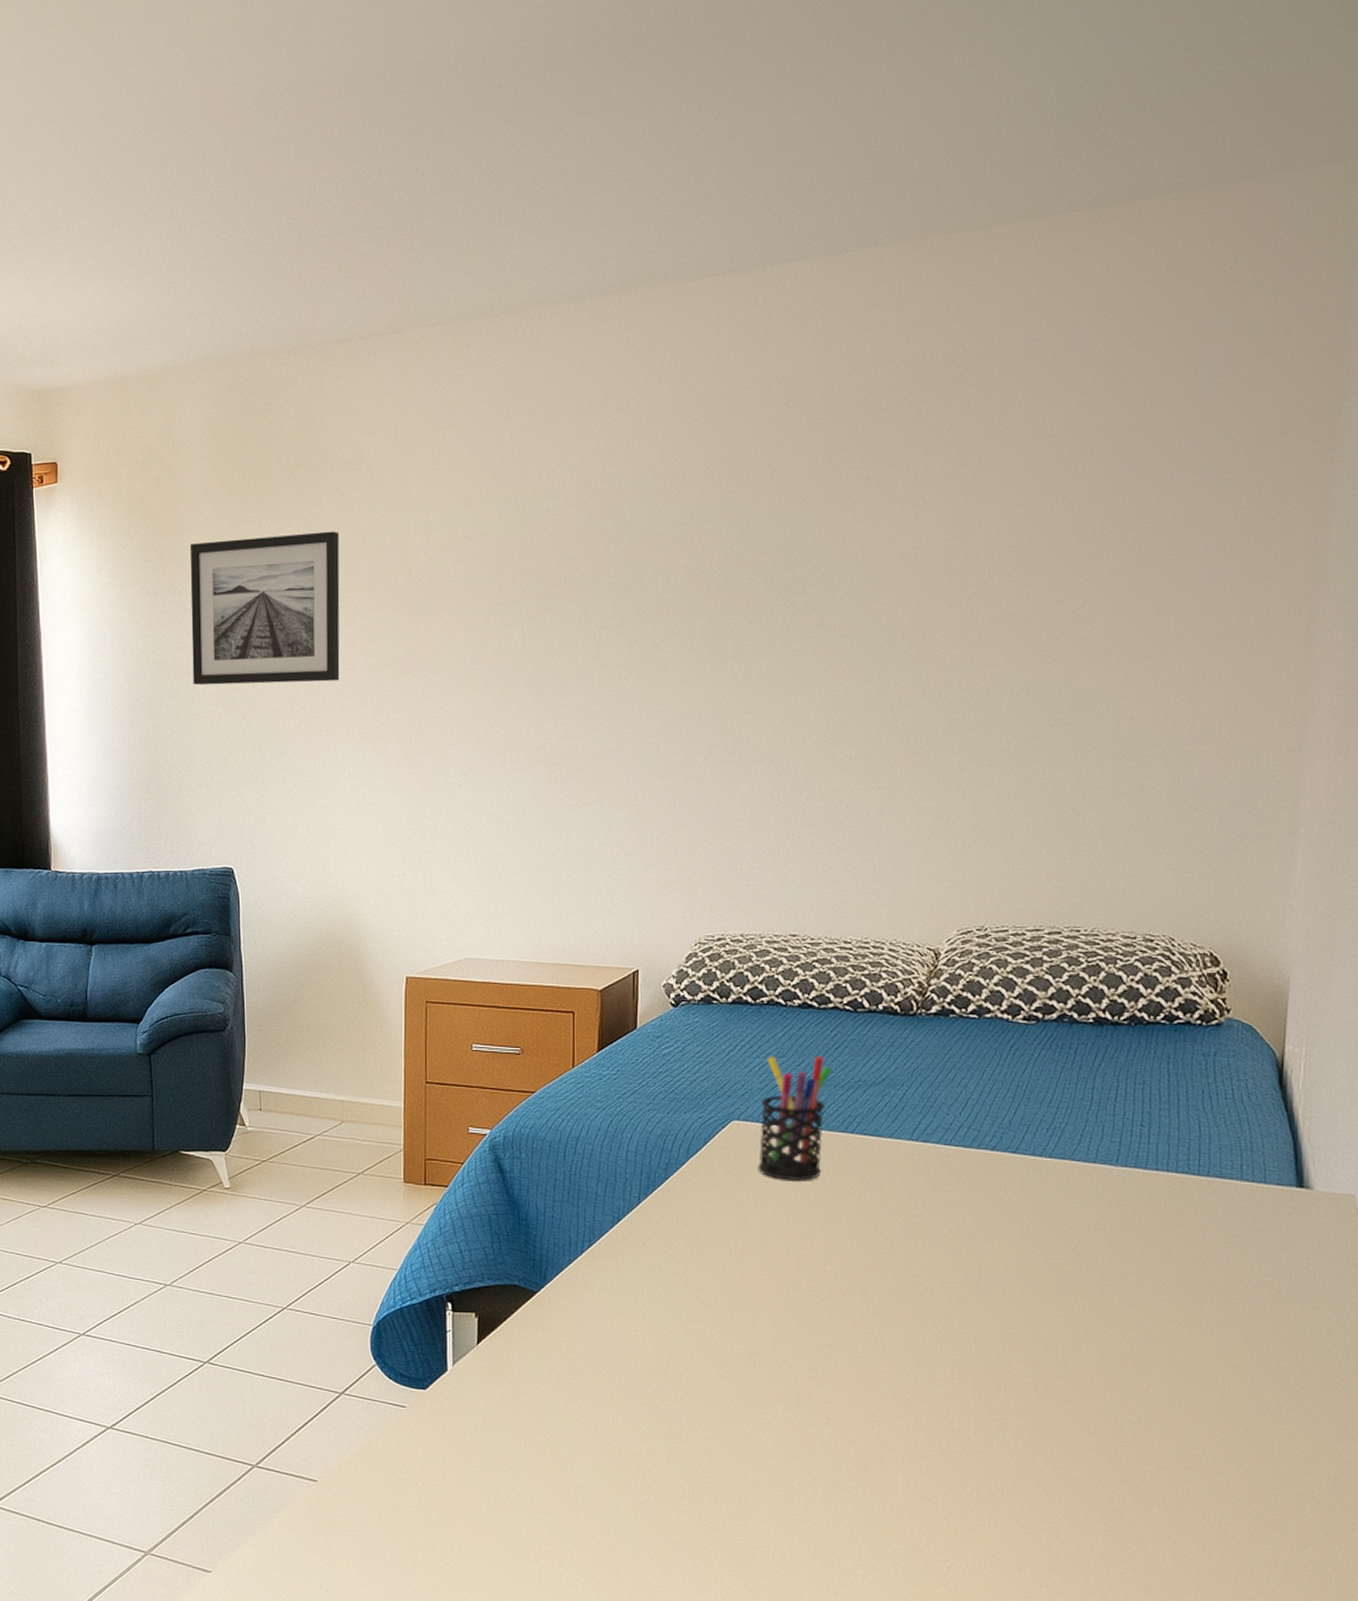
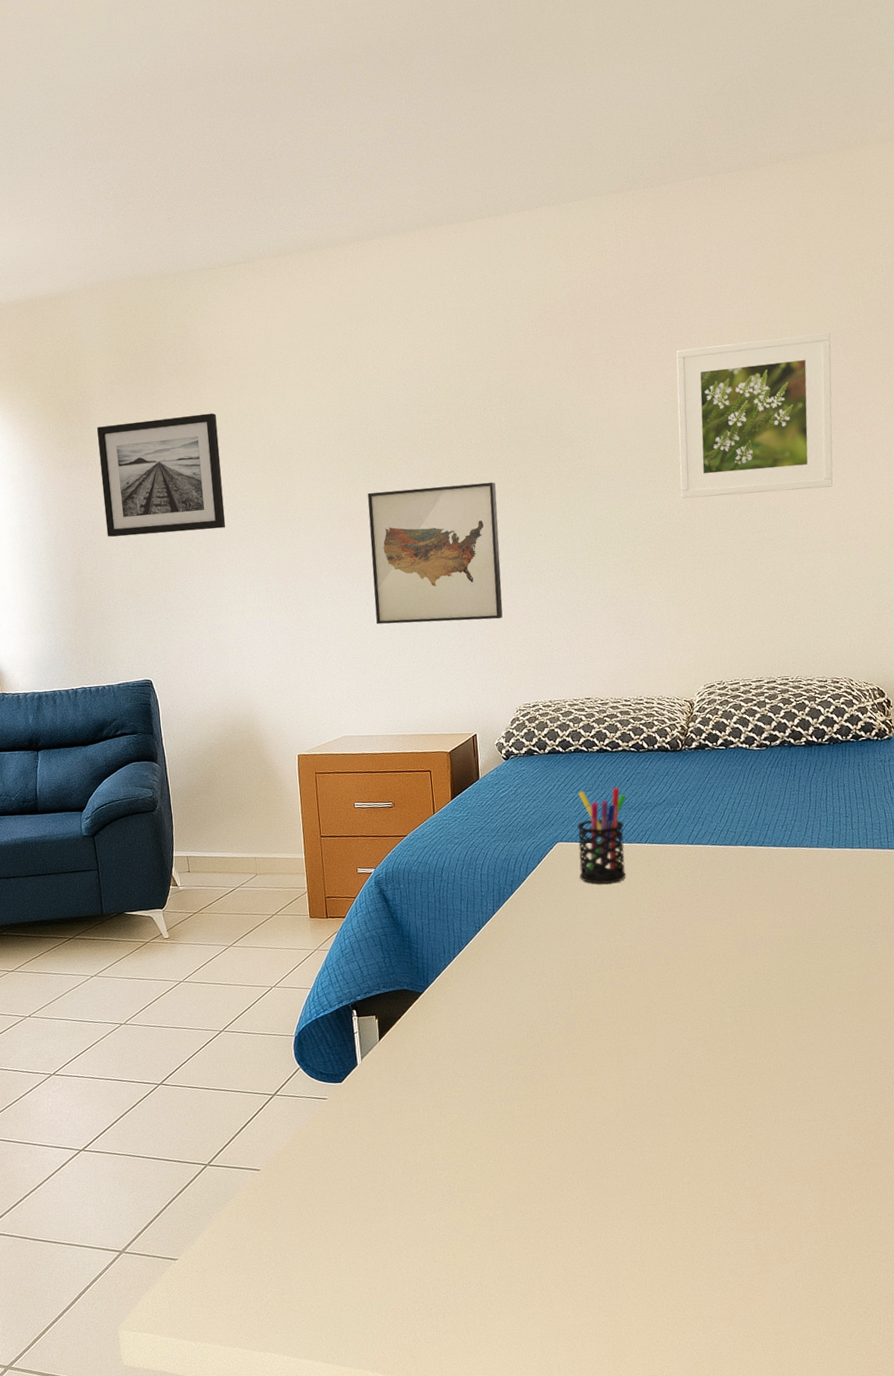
wall art: none [520,637,696,822] -> present [367,482,503,625]
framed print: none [954,445,1201,674] -> present [676,332,833,499]

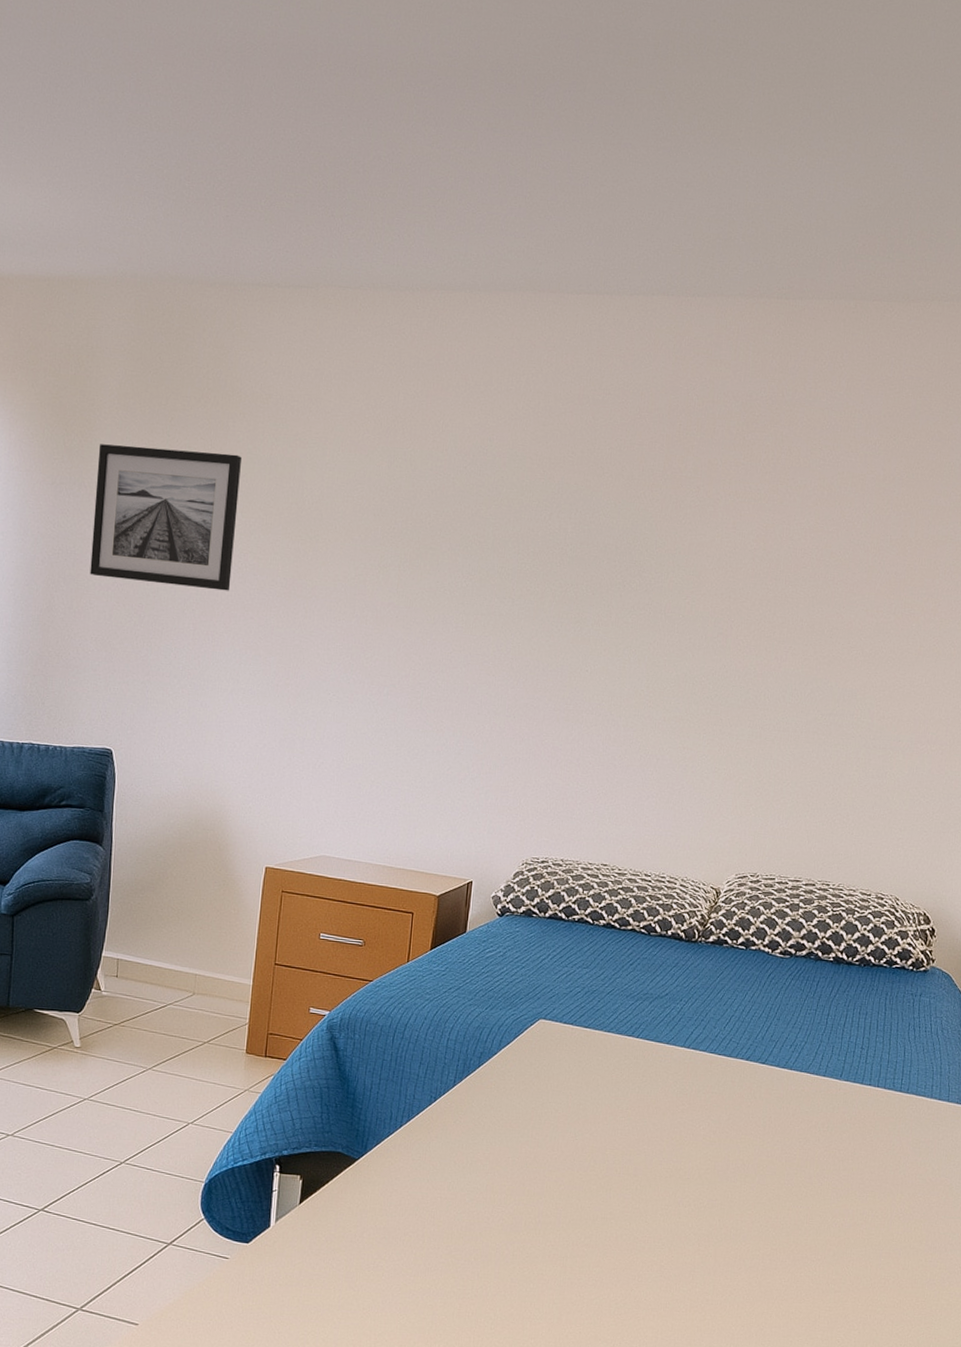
wall art: present [367,482,503,625] -> none [382,583,547,757]
pen holder: present [577,787,626,884] -> none [557,966,626,1076]
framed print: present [676,332,833,499] -> none [751,492,951,680]

